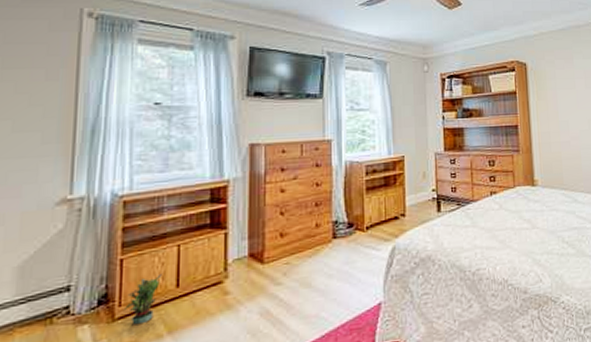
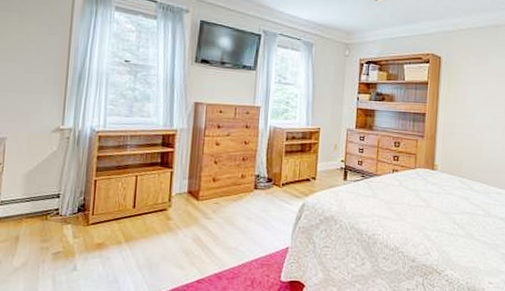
potted plant: present [123,274,162,326] -> none [95,196,123,232]

